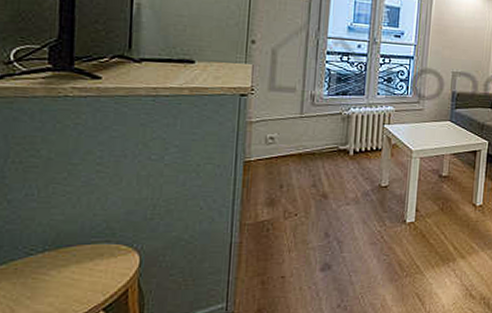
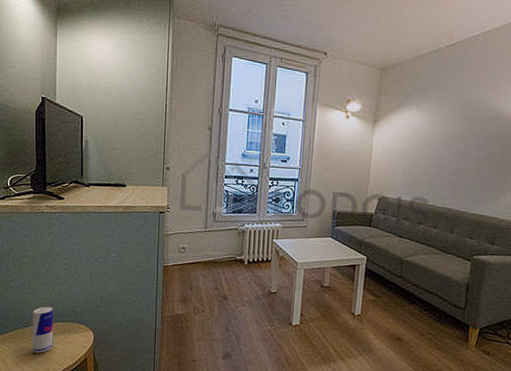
beverage can: none [39,224,78,290] -> present [32,306,54,353]

